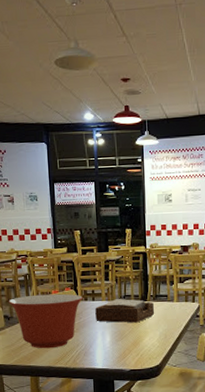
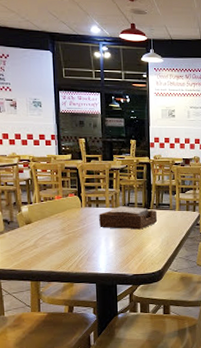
mixing bowl: present [8,293,83,349] -> none [8,199,87,254]

